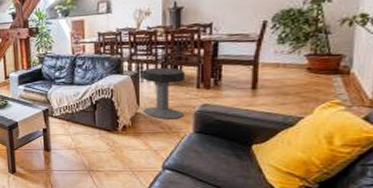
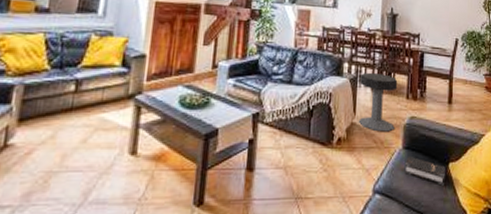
hardback book: none [196,139,248,165] -> present [404,155,446,186]

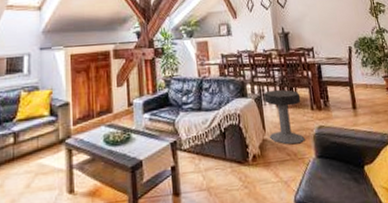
hardback book: present [404,155,446,186] -> none [321,163,364,189]

